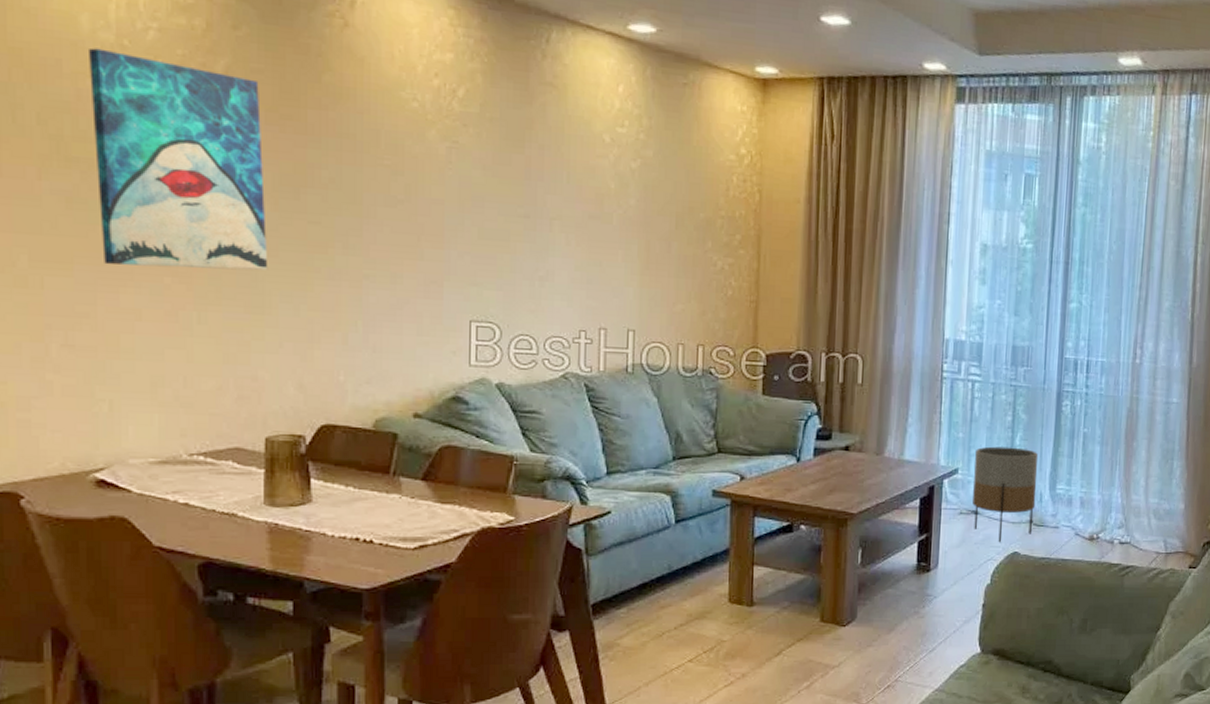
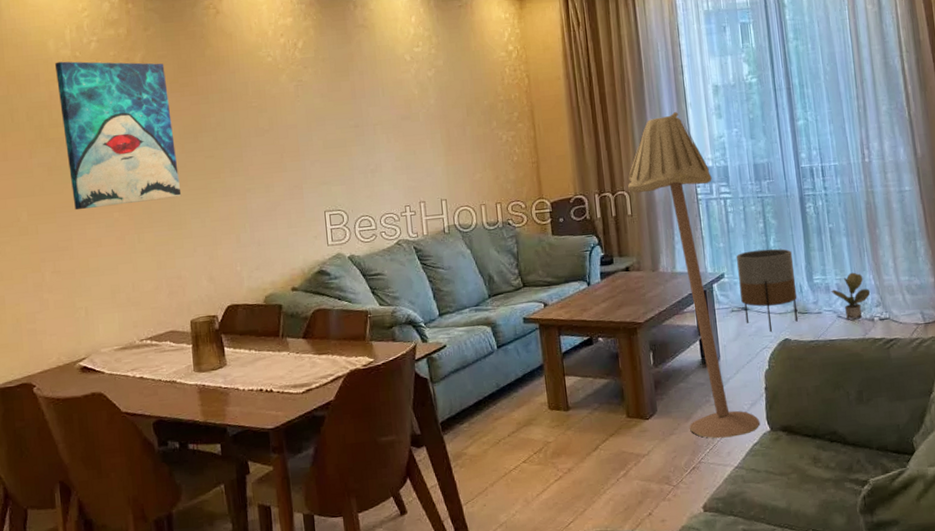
floor lamp: none [862,268,971,656] -> present [627,112,760,439]
potted plant: none [1073,486,1115,540] -> present [831,272,871,319]

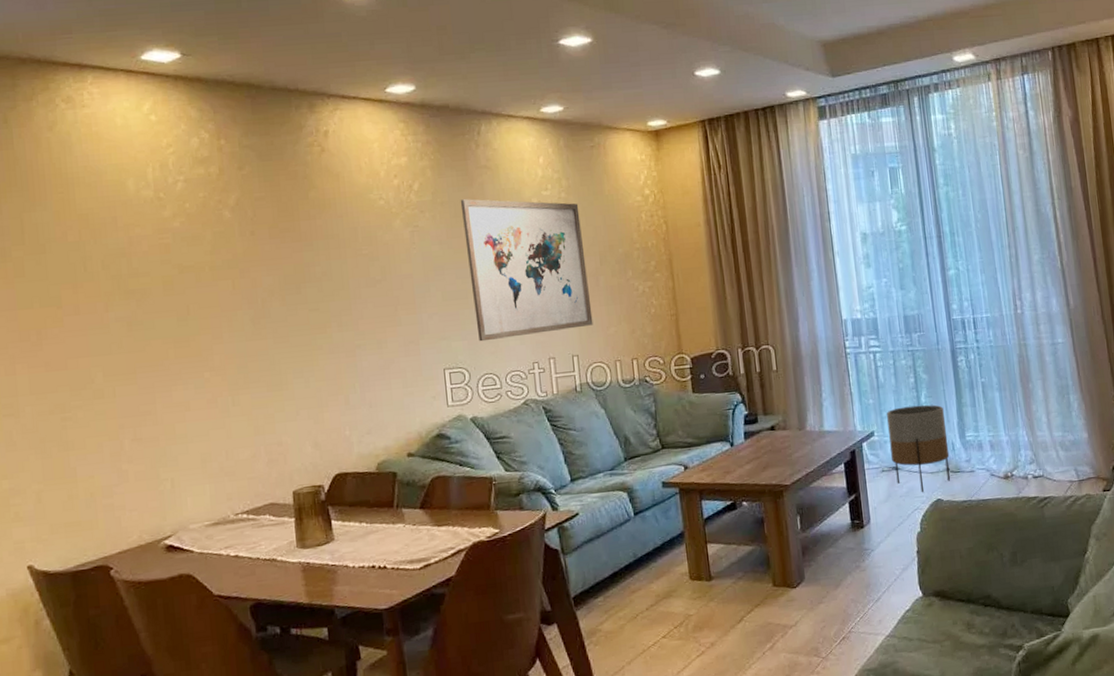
wall art: present [54,61,182,211] -> none [134,203,283,370]
wall art: none [339,55,461,187] -> present [460,199,593,342]
floor lamp: present [627,112,760,439] -> none [772,261,913,606]
potted plant: present [831,272,871,319] -> none [983,428,1024,477]

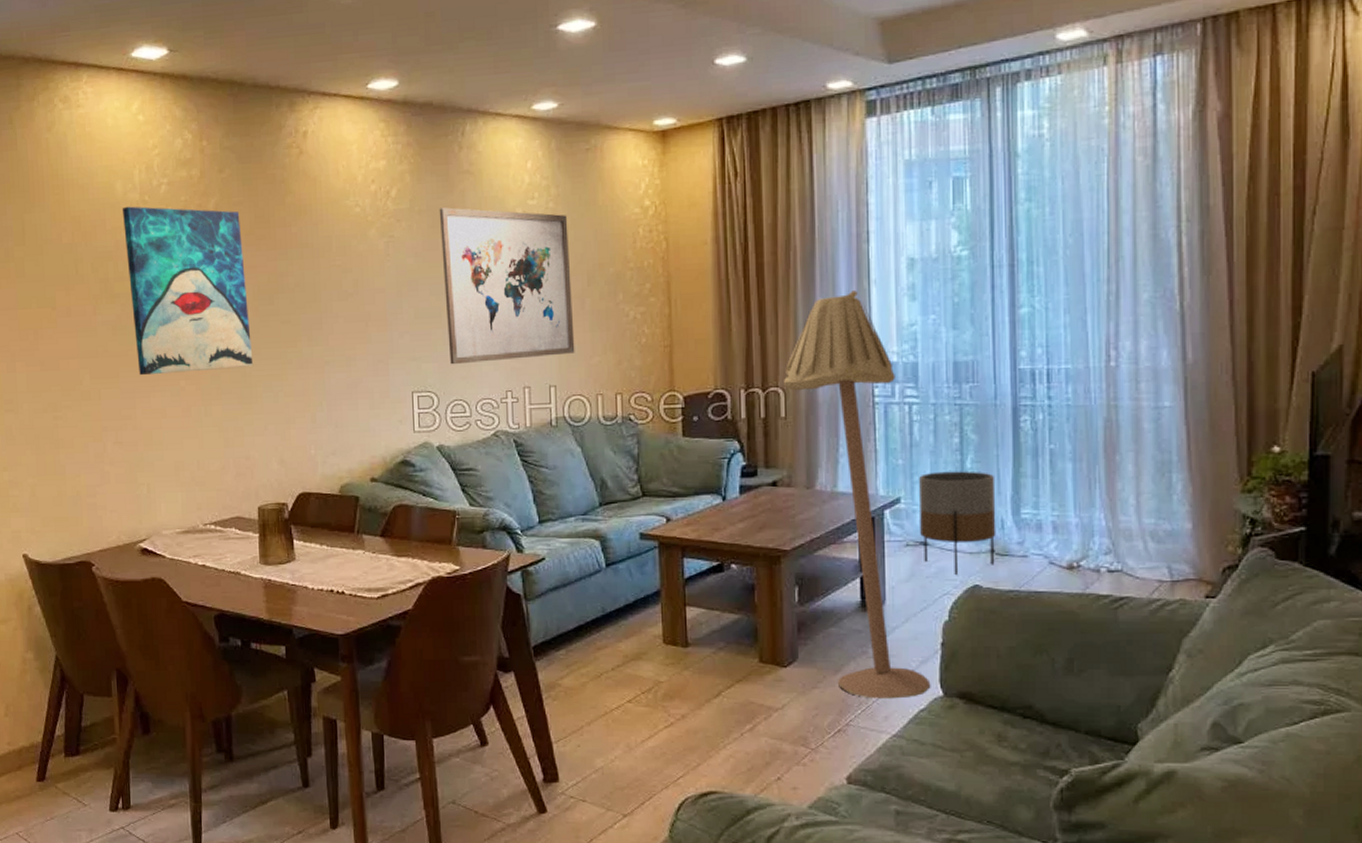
wall art: none [134,203,283,370] -> present [121,206,254,376]
floor lamp: none [772,261,913,606] -> present [783,290,931,699]

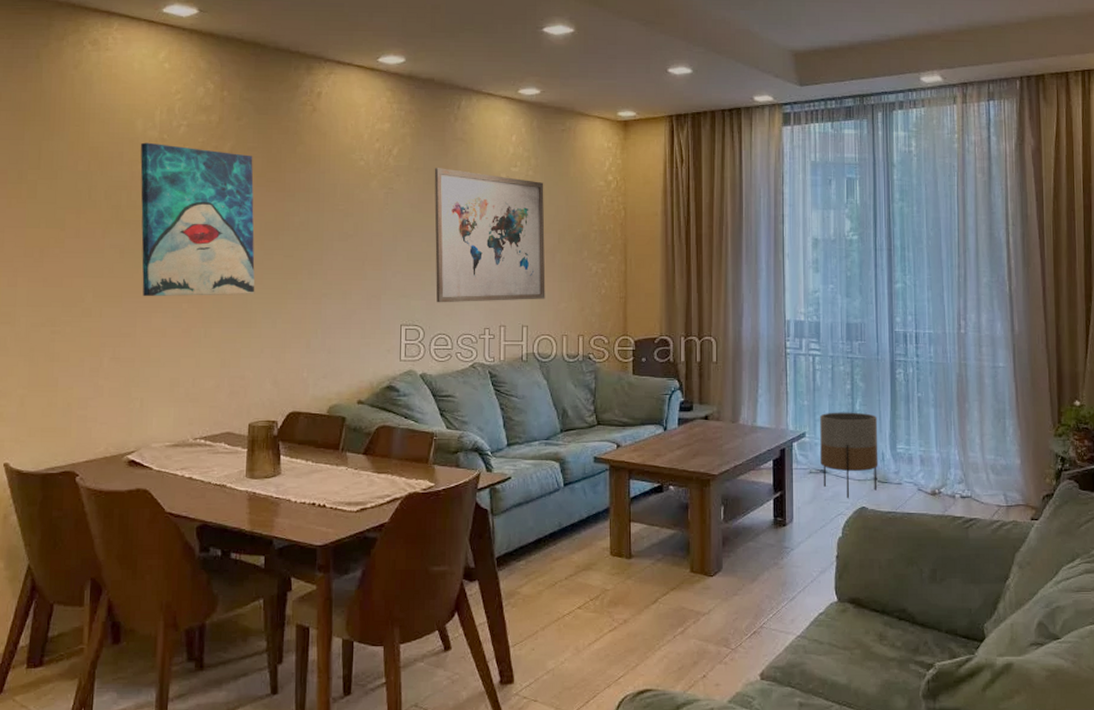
floor lamp: present [783,290,931,699] -> none [715,261,828,604]

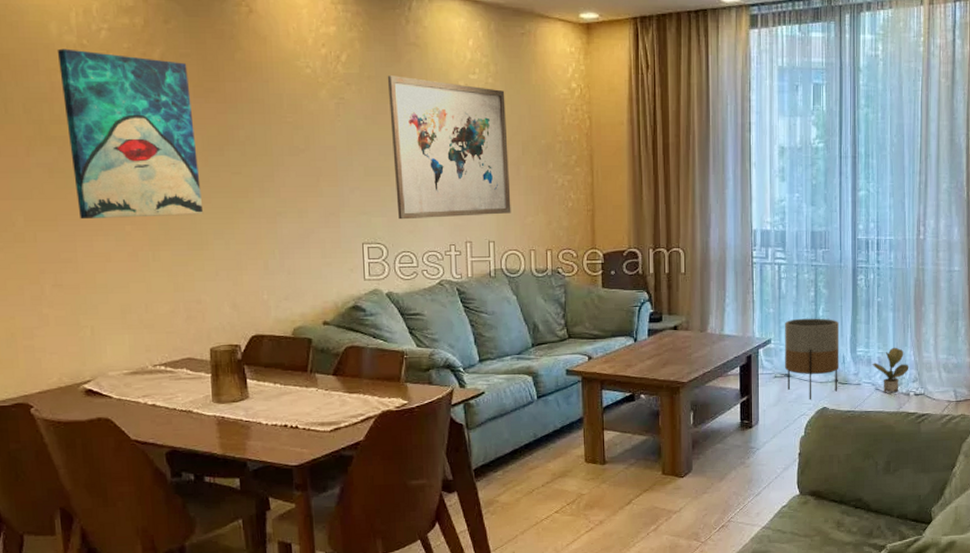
potted plant: none [913,445,954,494] -> present [872,347,909,393]

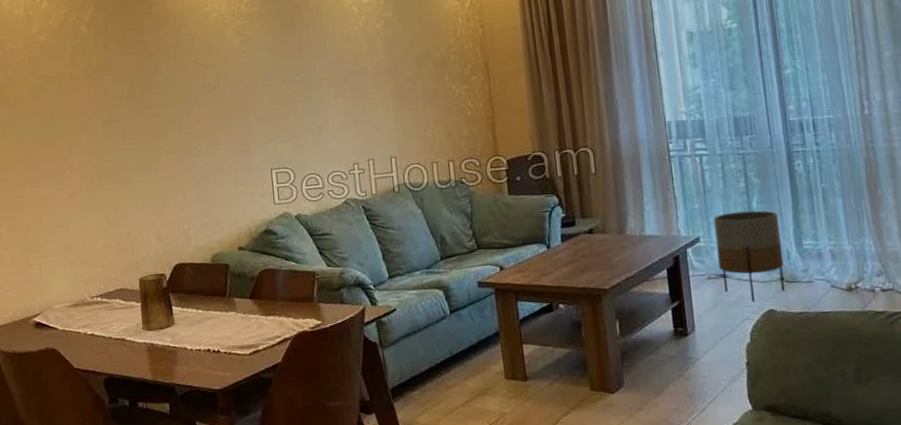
wall art: present [57,48,204,220] -> none [8,20,130,168]
wall art: present [387,75,511,220] -> none [285,8,411,144]
potted plant: present [872,347,909,393] -> none [823,237,871,289]

